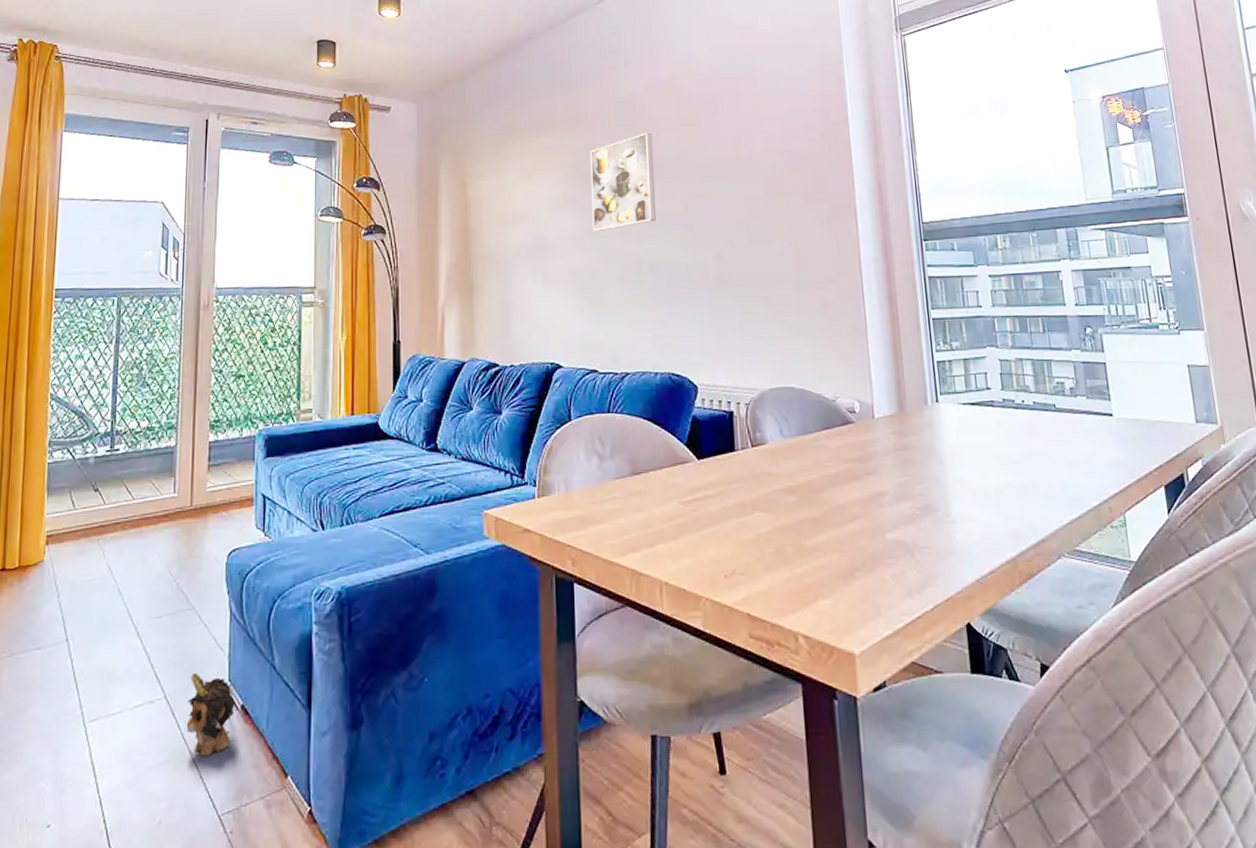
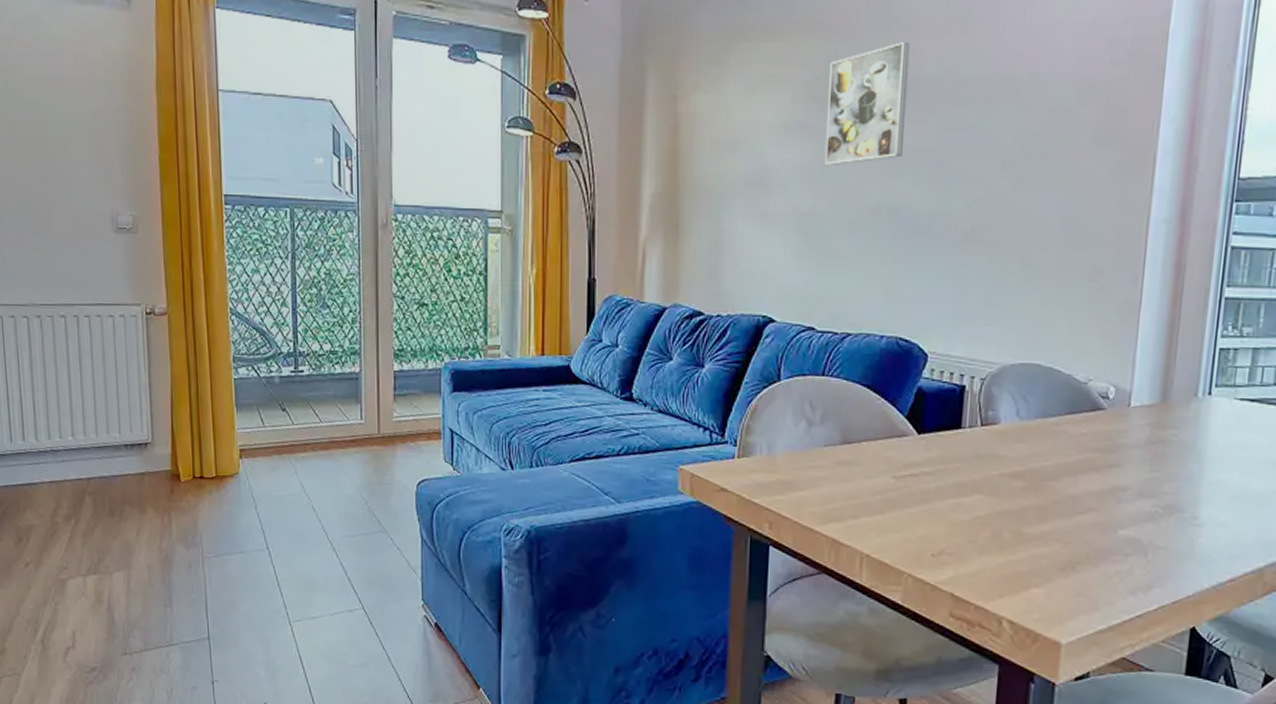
plush toy: present [185,673,237,757] -> none [382,590,430,663]

